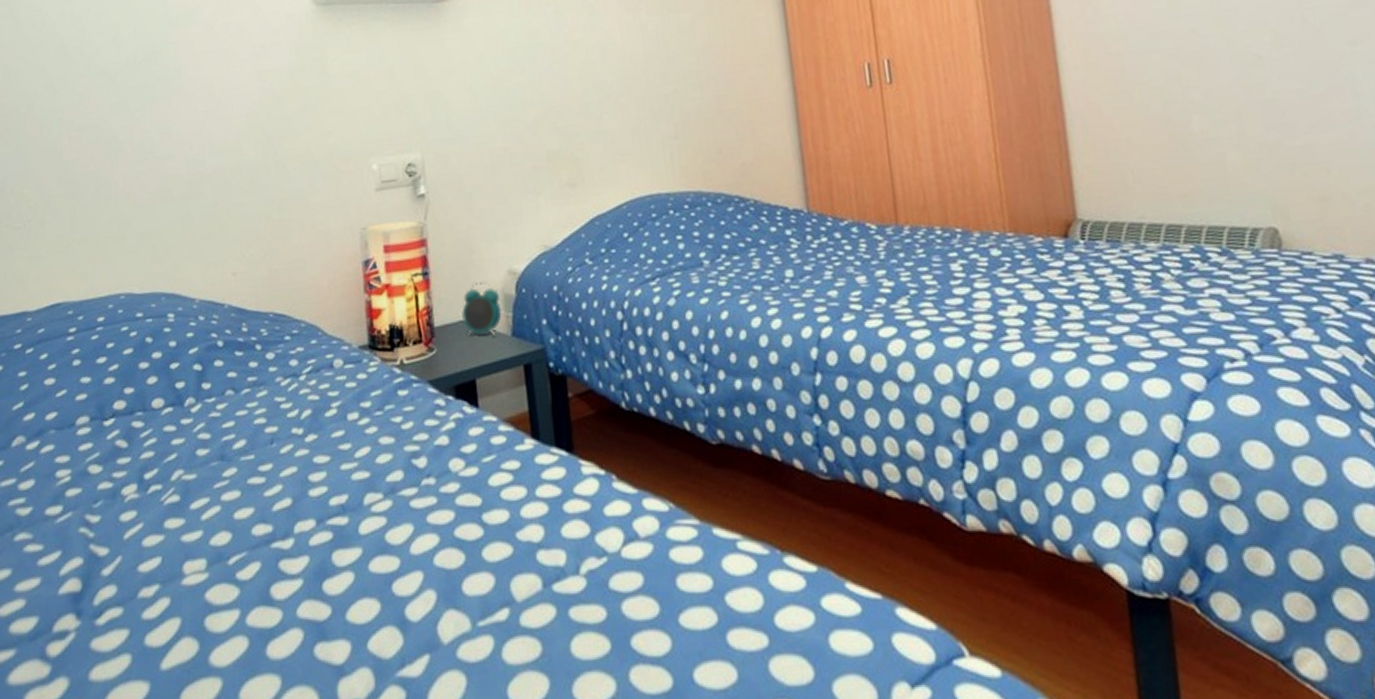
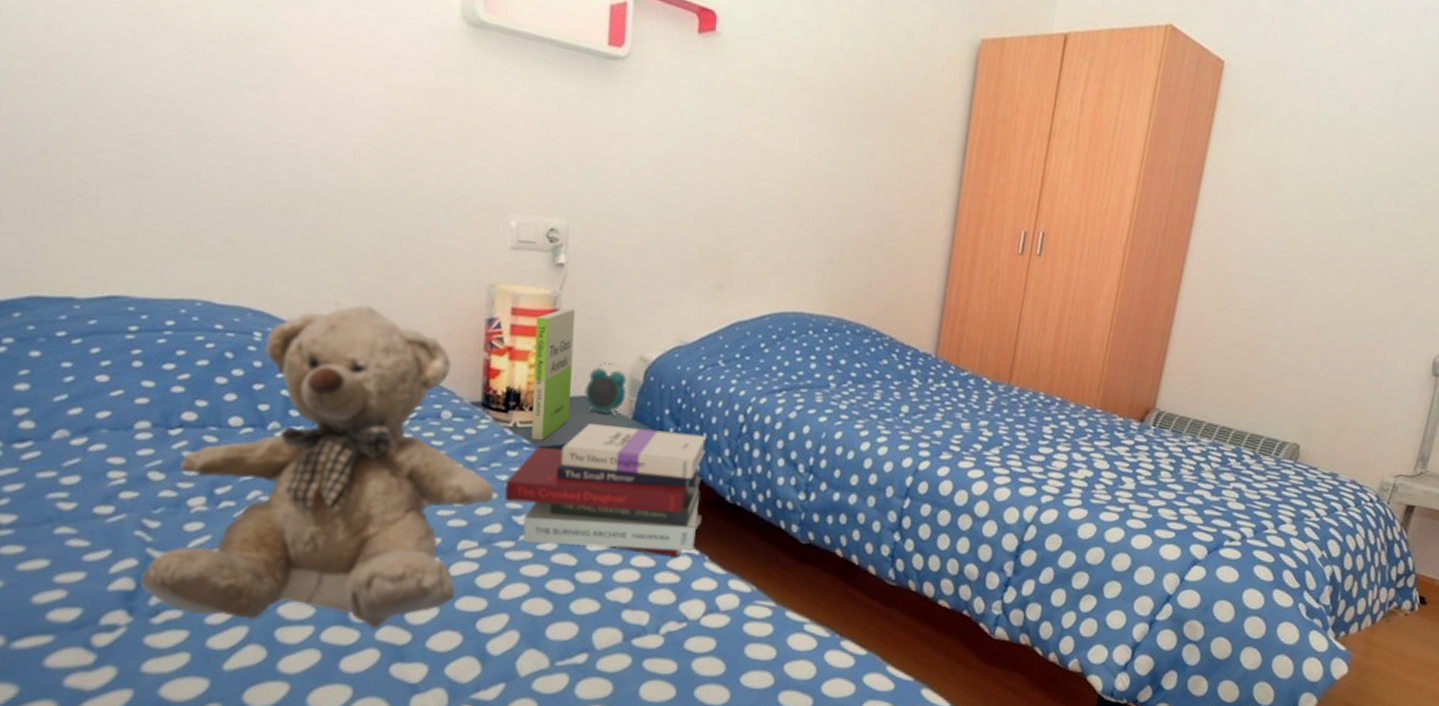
teddy bear: none [85,270,393,610] -> present [140,305,495,629]
books: none [401,340,600,487] -> present [505,424,707,557]
book: none [407,235,452,375] -> present [531,308,576,441]

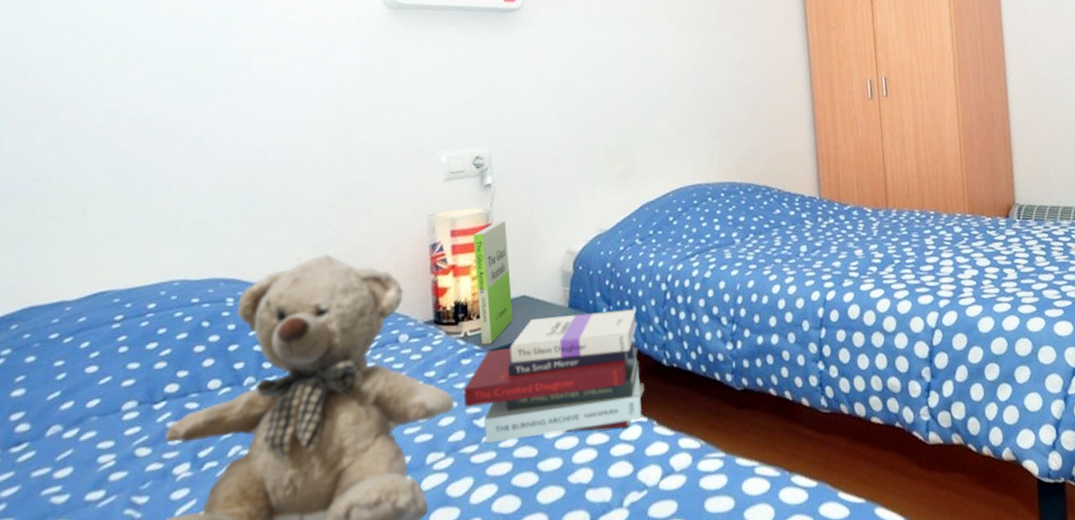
alarm clock: present [585,361,626,418] -> none [523,260,560,311]

